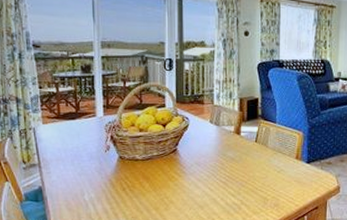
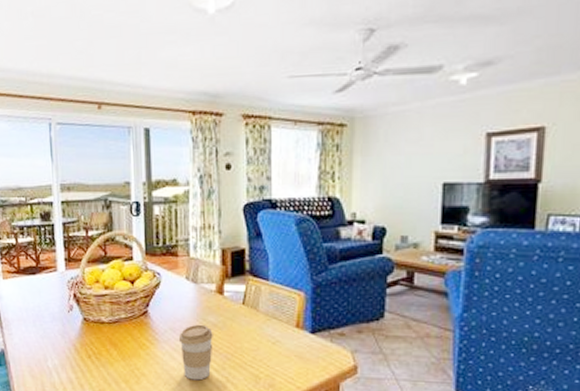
coffee cup: none [202,159,231,204] -> present [178,324,213,381]

